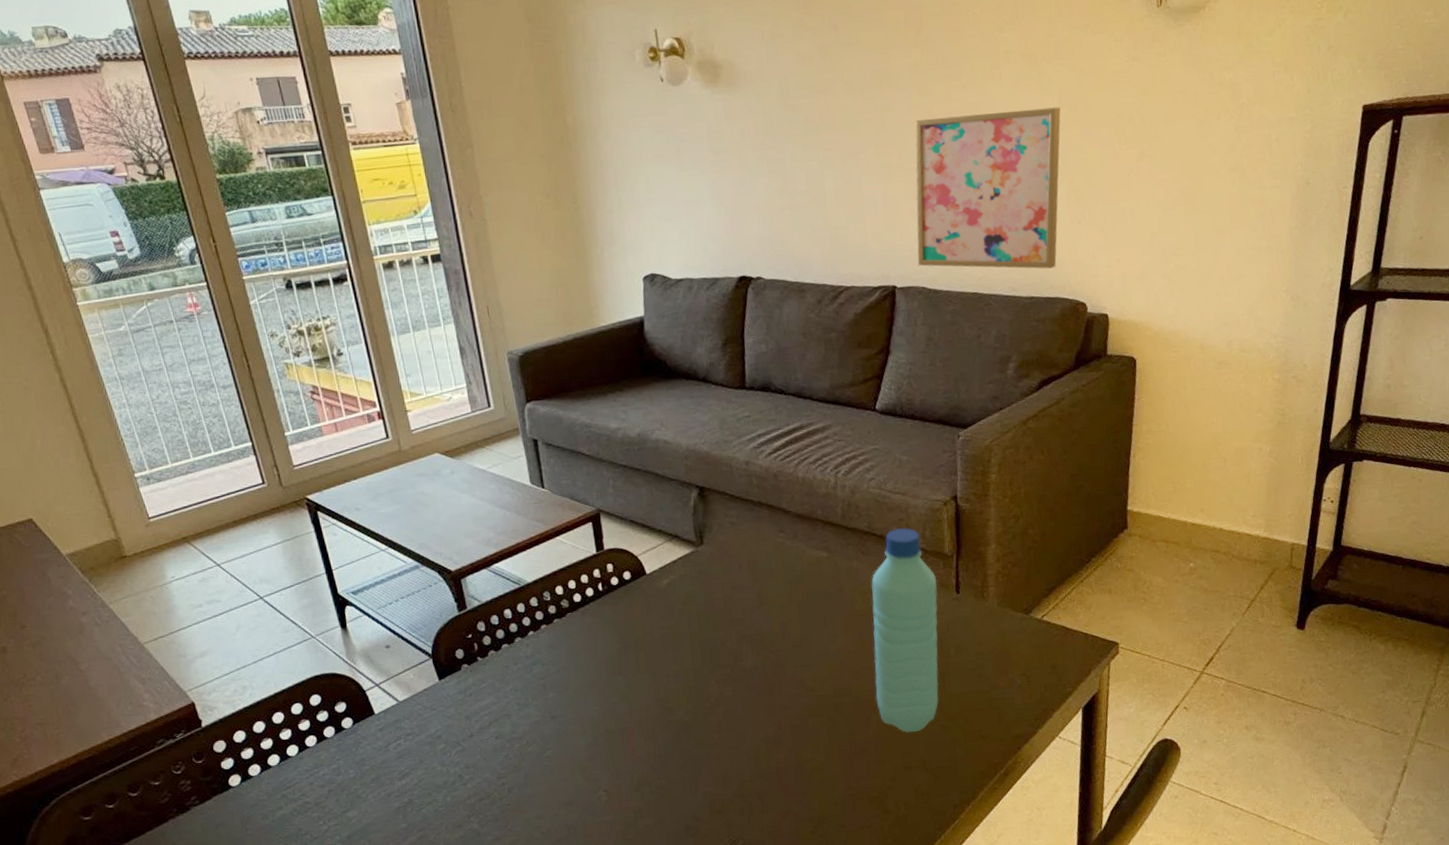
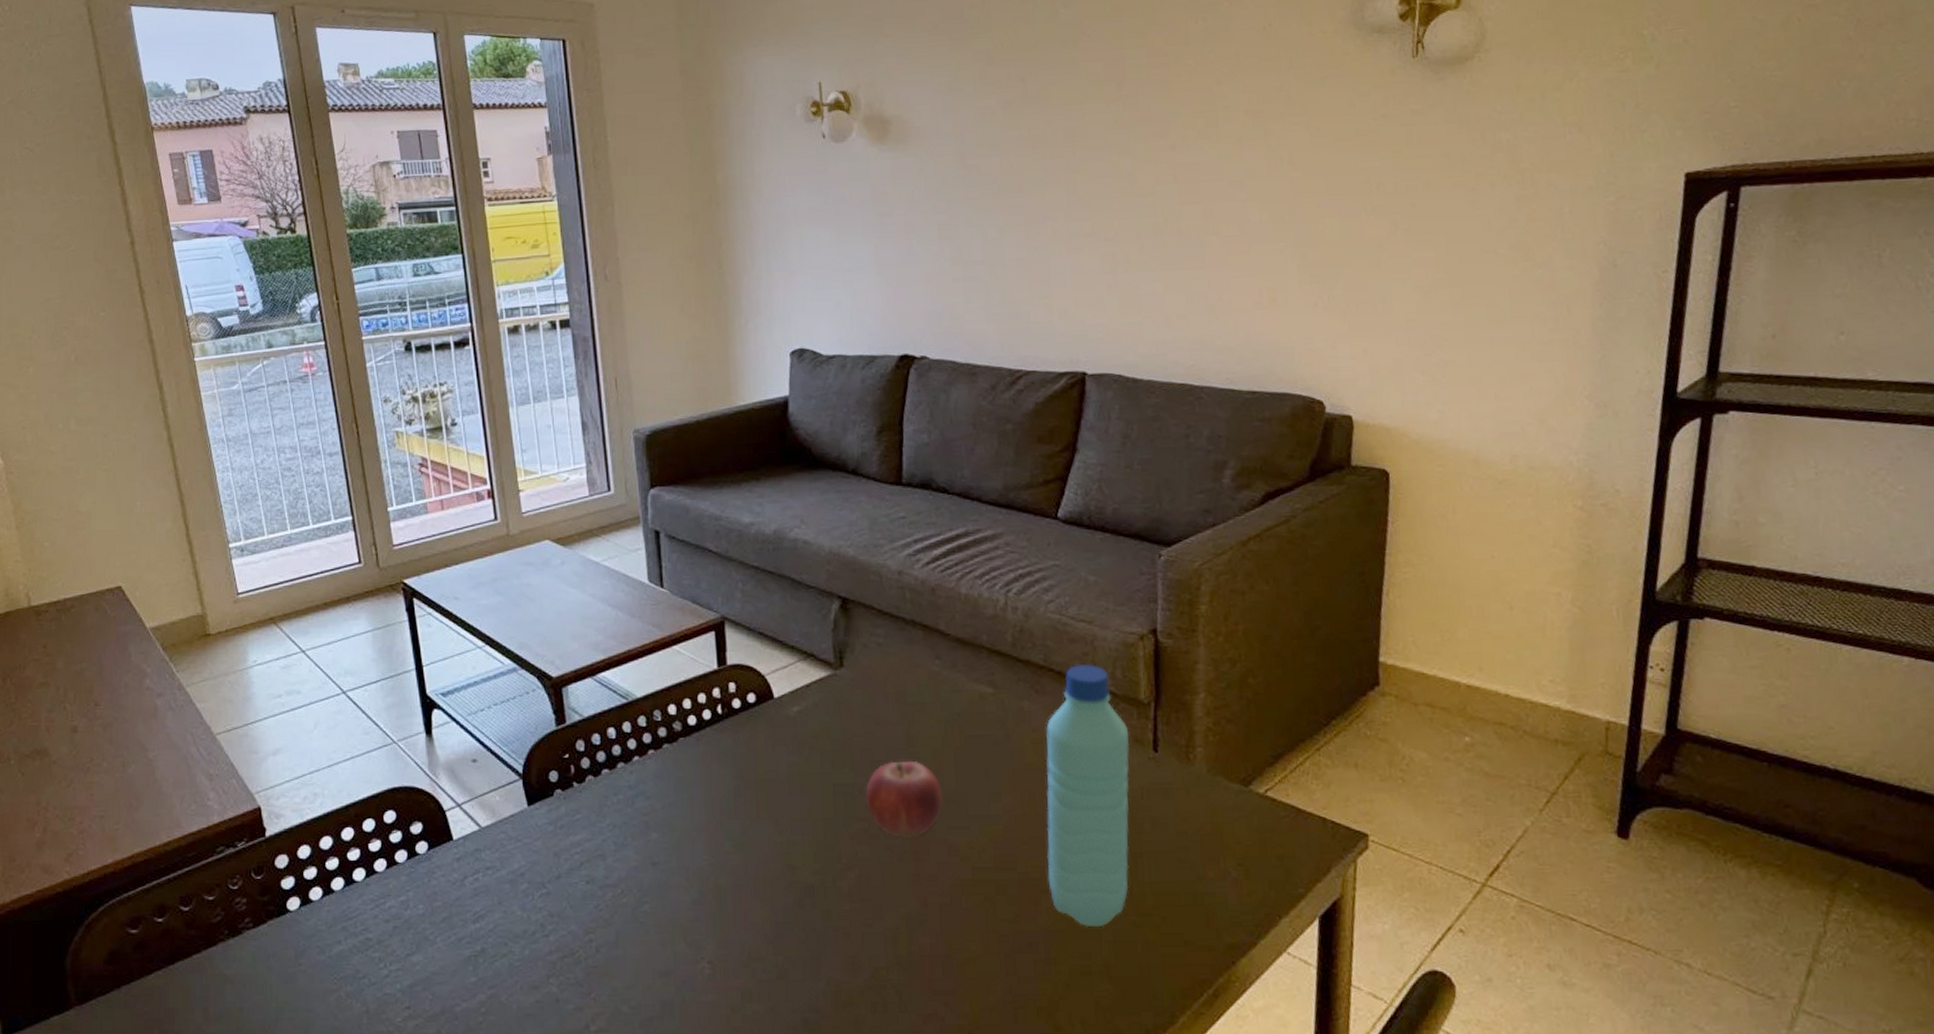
fruit: none [727,616,791,678] -> present [865,761,944,838]
wall art: present [915,107,1061,269] -> none [1113,170,1292,359]

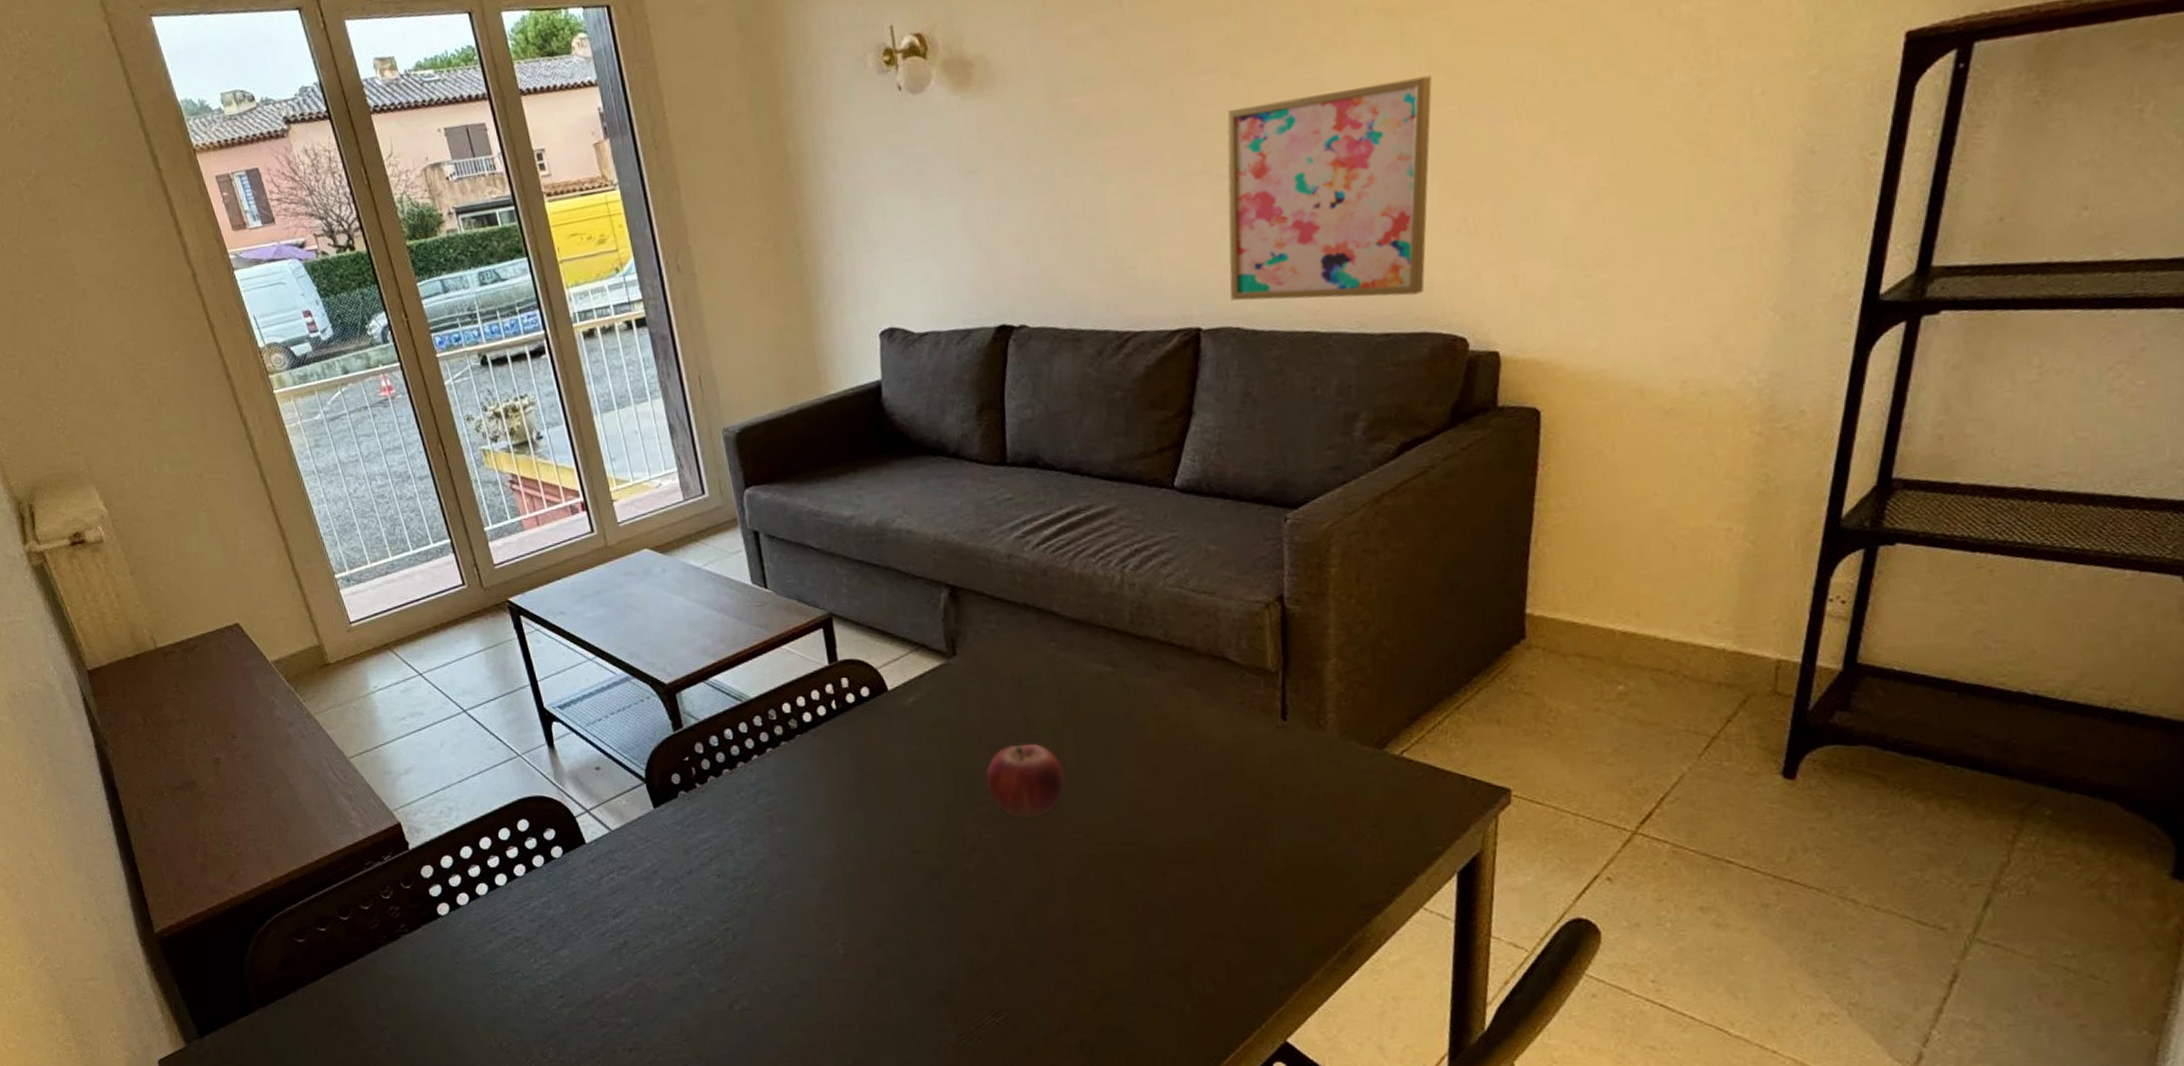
water bottle: present [1046,663,1130,926] -> none [1169,635,1259,893]
wall art: none [1113,170,1292,359] -> present [1226,75,1432,301]

